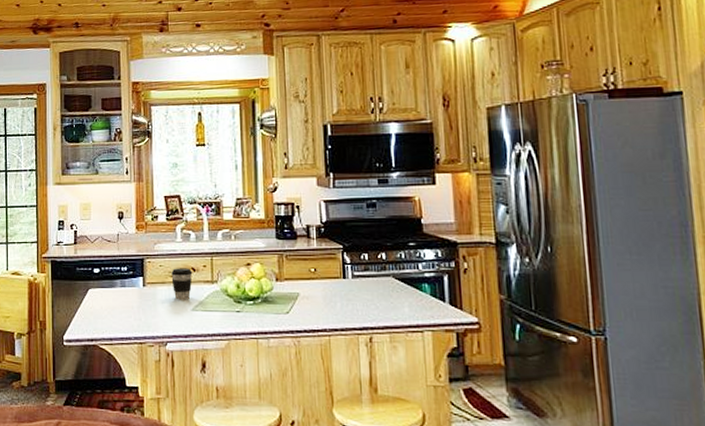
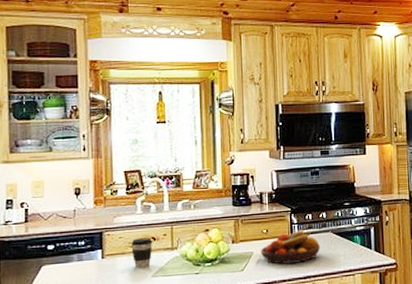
fruit bowl: none [308,271,379,312] -> present [261,229,320,265]

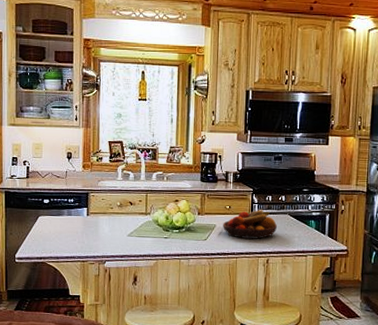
coffee cup: present [131,238,153,269] -> none [111,201,130,228]

